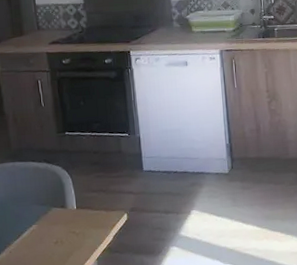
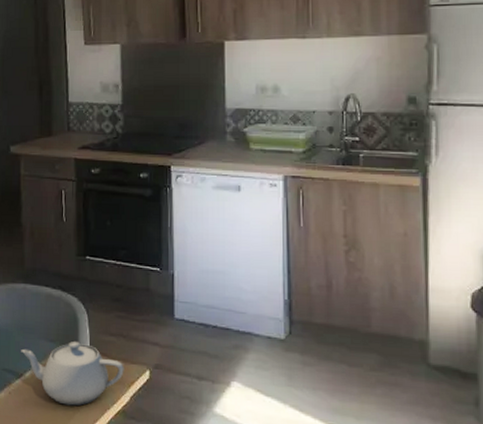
teapot: none [16,201,107,253] -> present [21,340,124,406]

